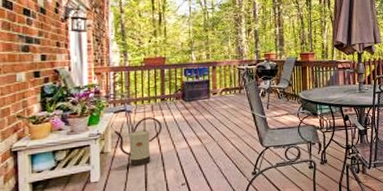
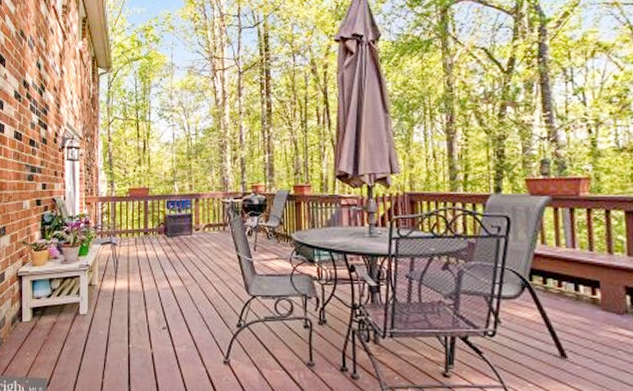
watering can: present [114,117,162,167] -> none [101,252,144,303]

